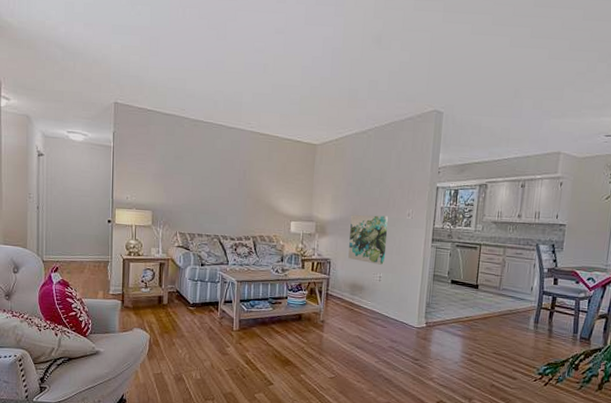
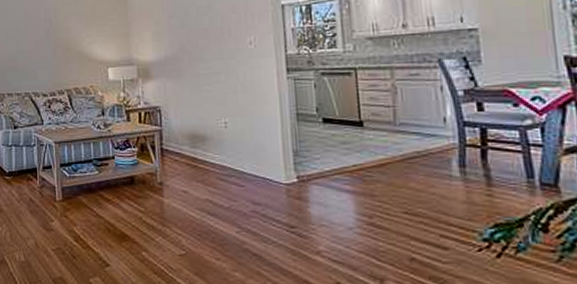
wall art: present [348,215,389,265] -> none [178,48,230,108]

